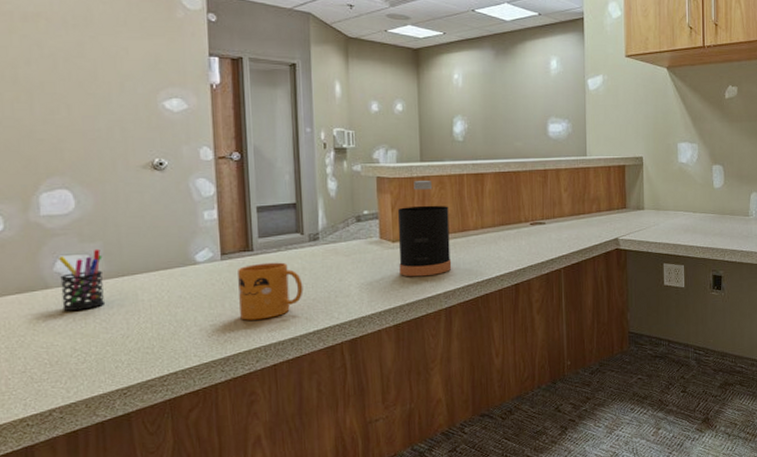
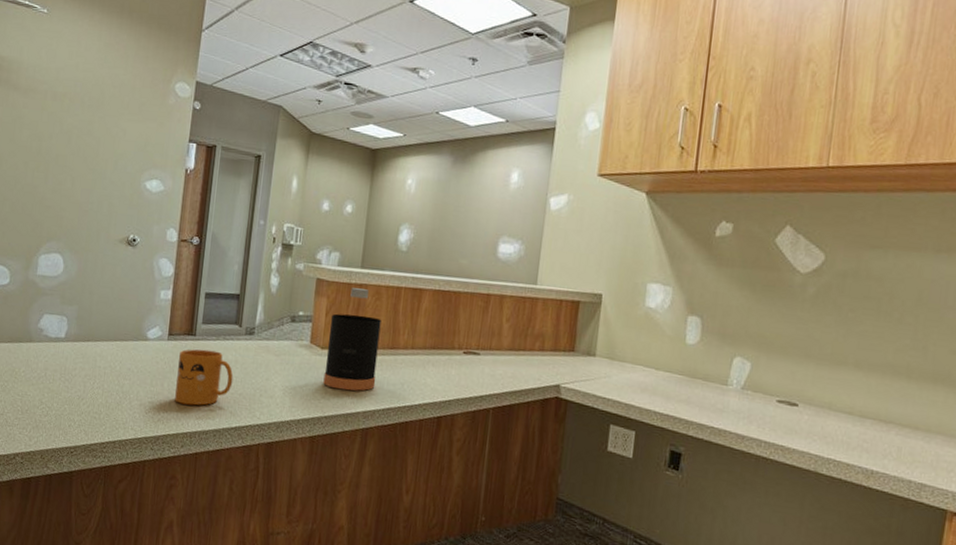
pen holder: present [57,249,106,311] -> none [39,312,76,367]

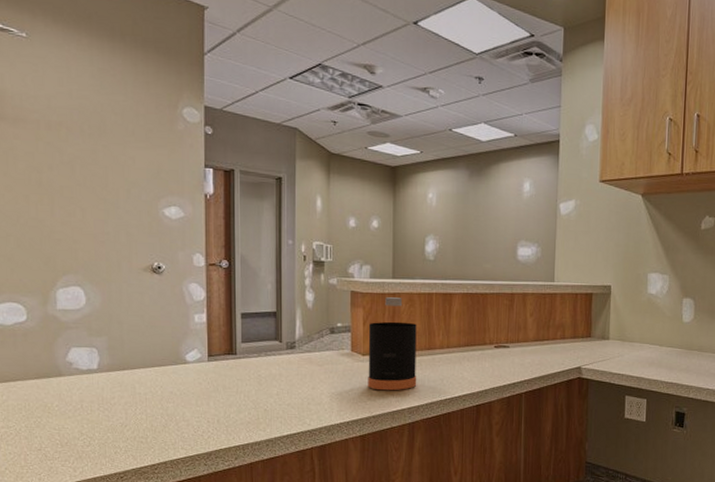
mug: present [175,349,234,406] -> none [222,366,279,420]

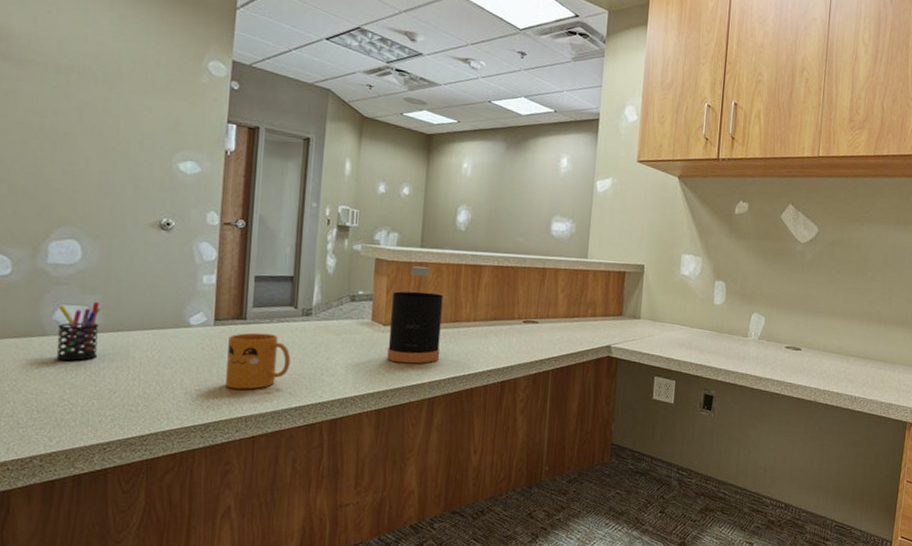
pen holder: none [70,343,108,398] -> present [56,301,101,361]
mug: none [222,366,279,420] -> present [226,332,291,390]

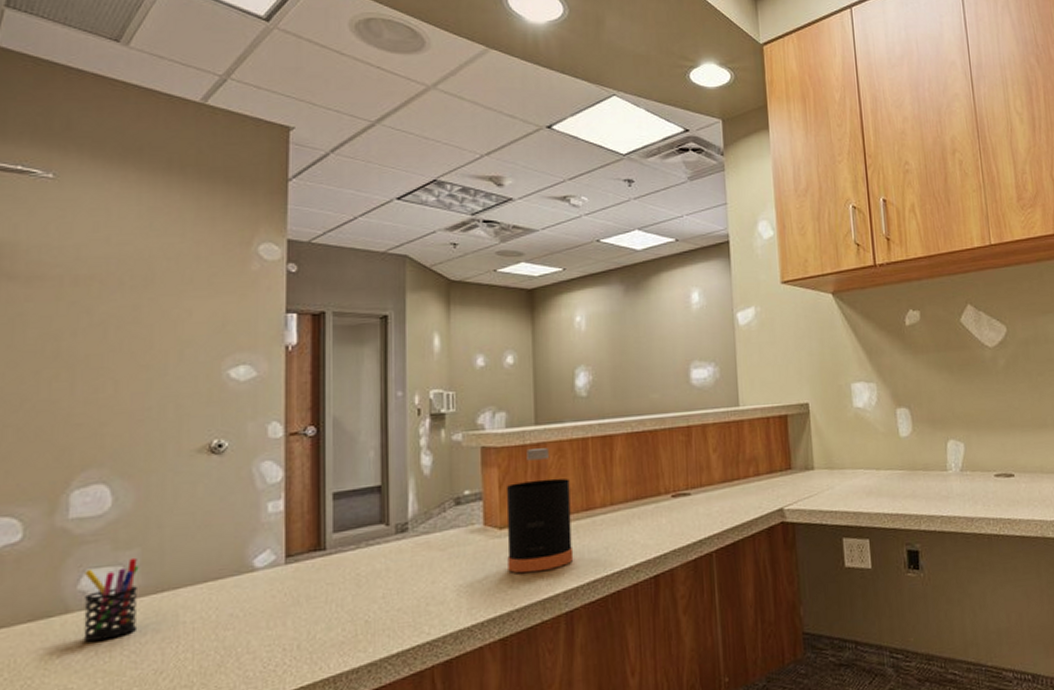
mug: present [226,332,291,390] -> none [305,562,386,643]

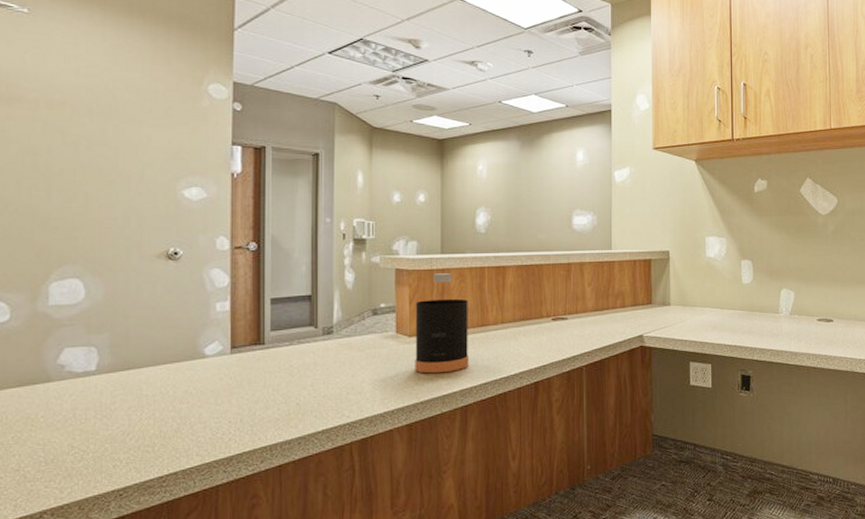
pen holder: present [83,557,139,642] -> none [62,340,109,406]

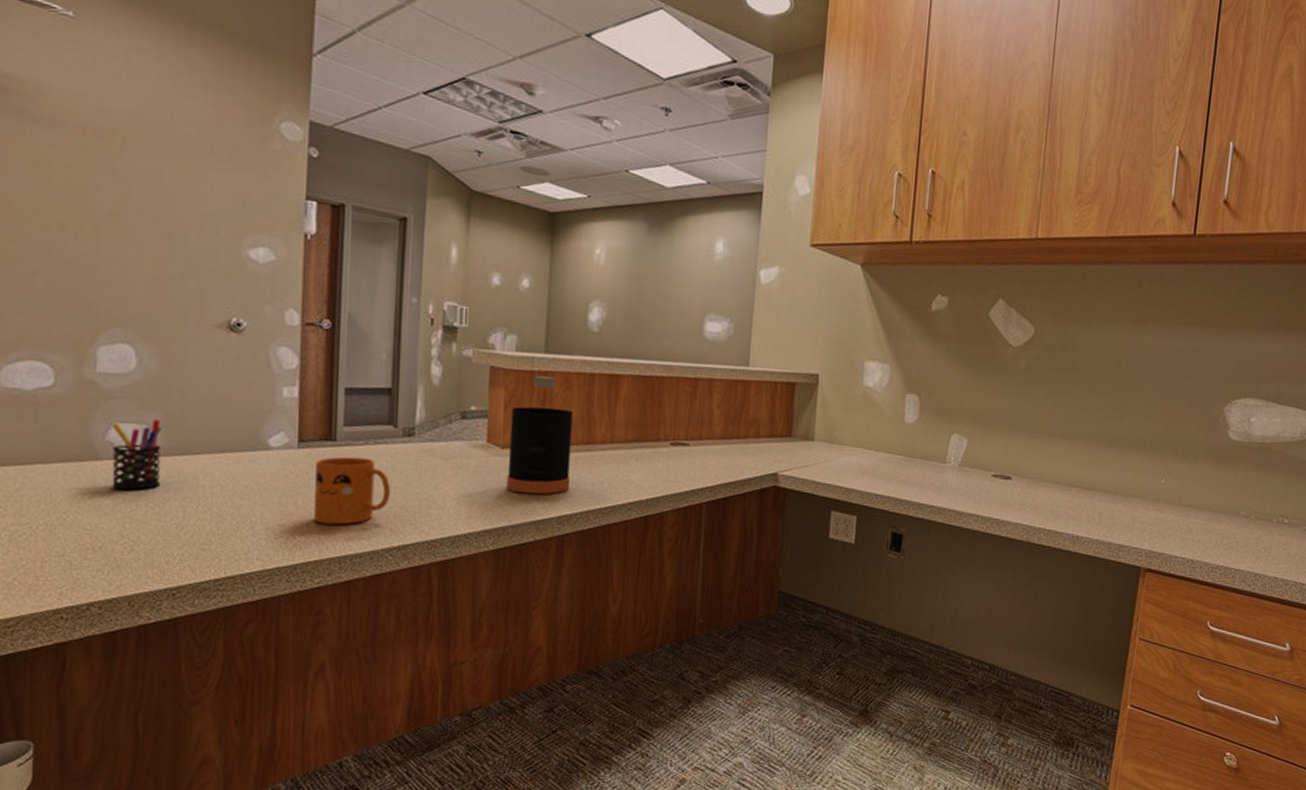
pen holder: none [62,340,109,406] -> present [111,418,162,490]
mug: none [247,356,314,418] -> present [314,456,391,525]

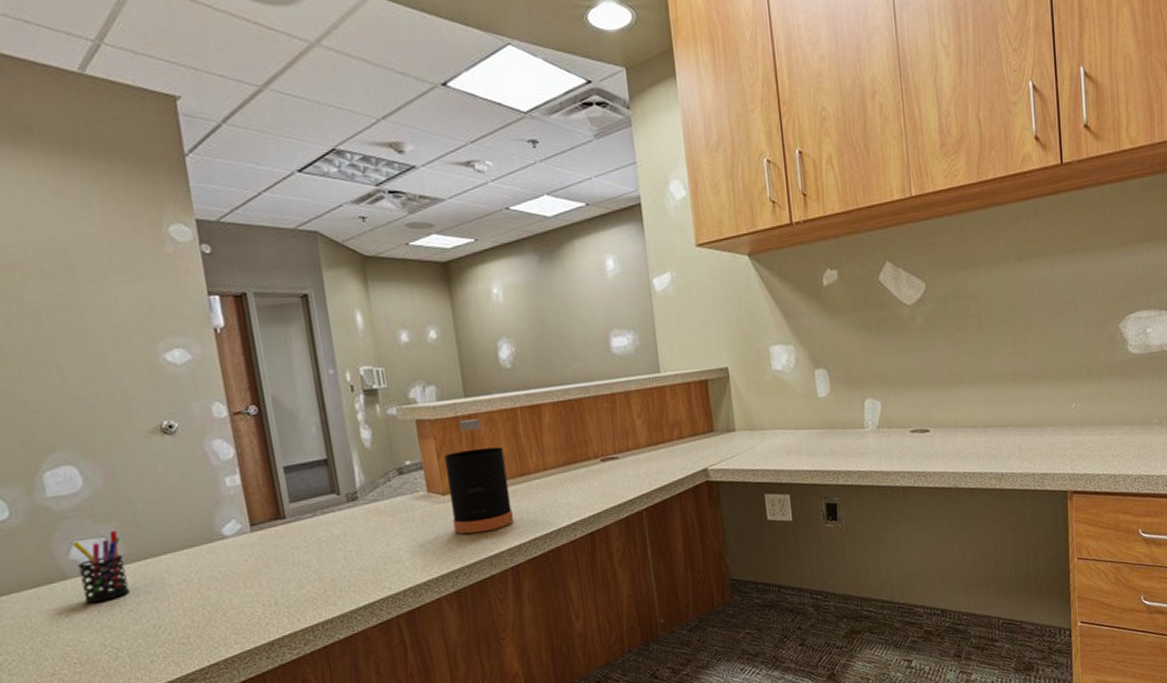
mug: present [314,456,391,525] -> none [271,528,348,599]

